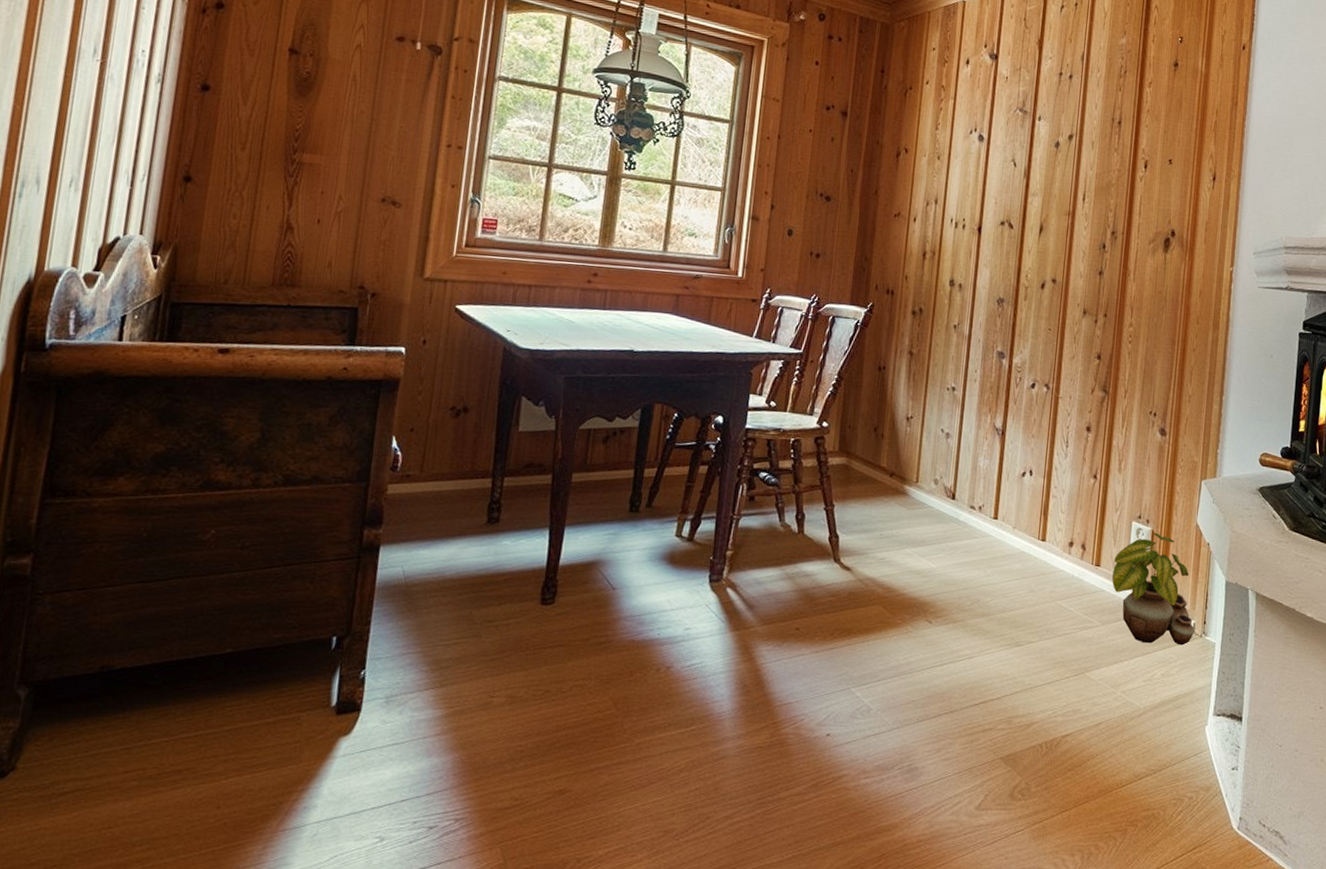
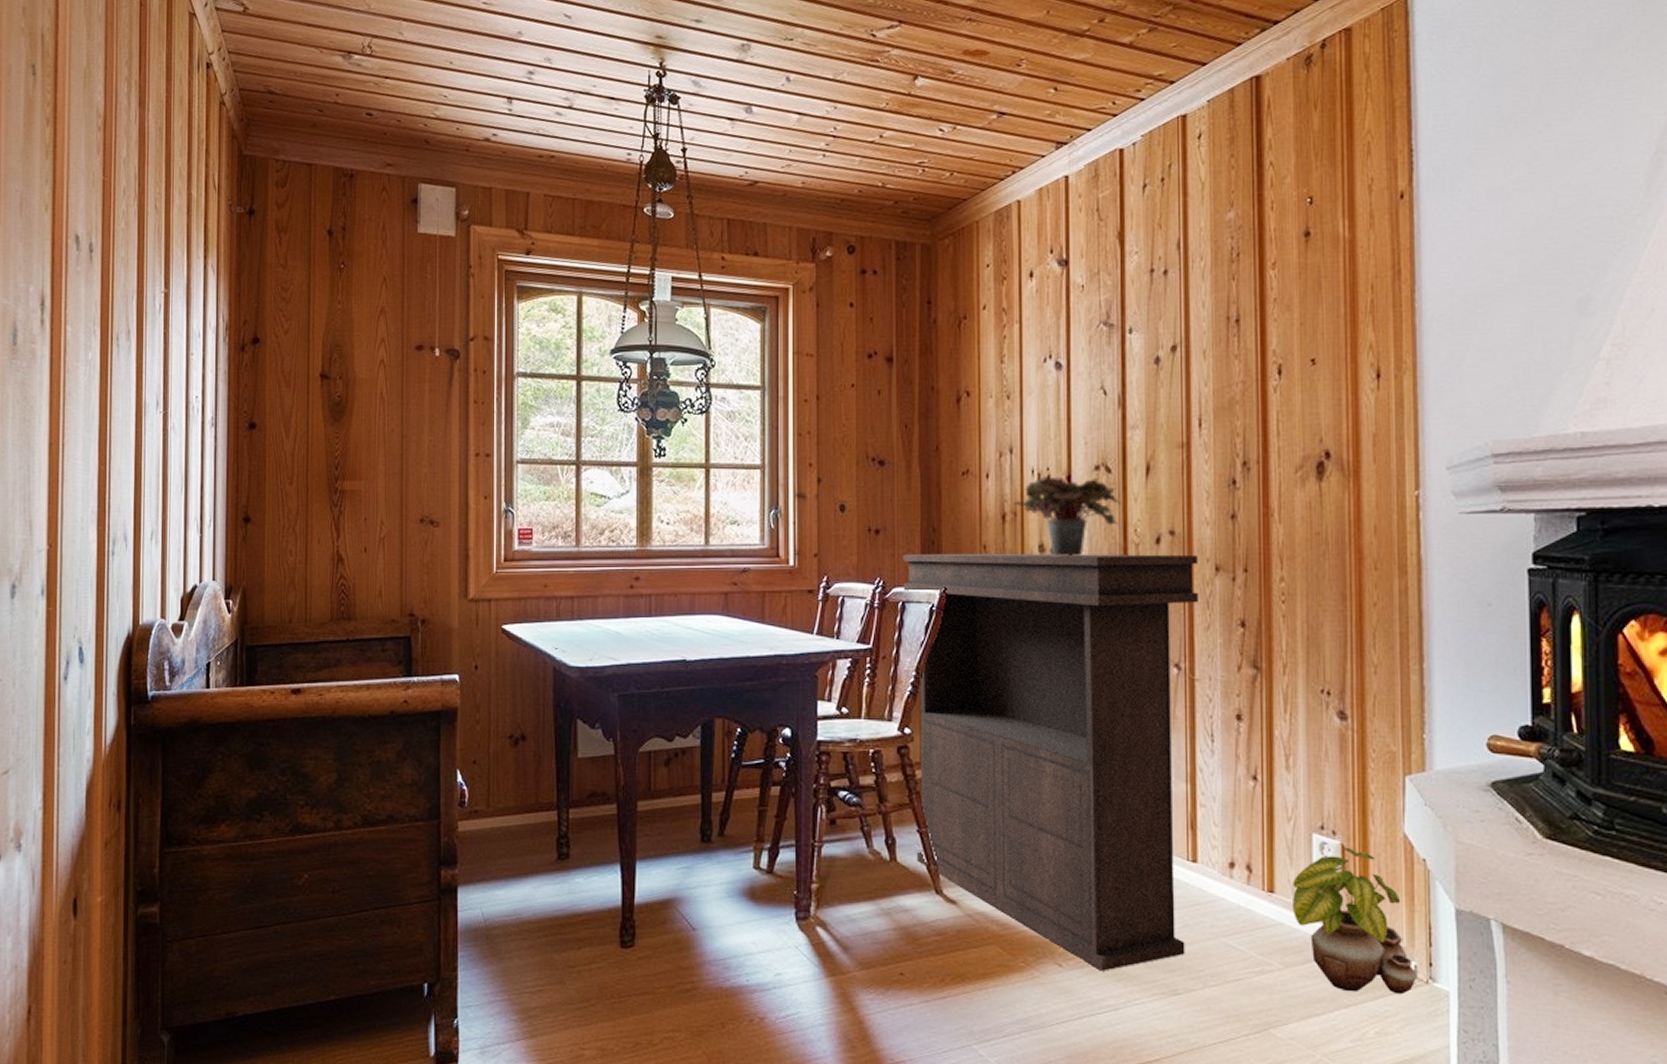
console table: none [821,277,1071,627] -> present [903,553,1200,971]
potted plant: none [934,224,1018,293] -> present [1014,475,1121,557]

